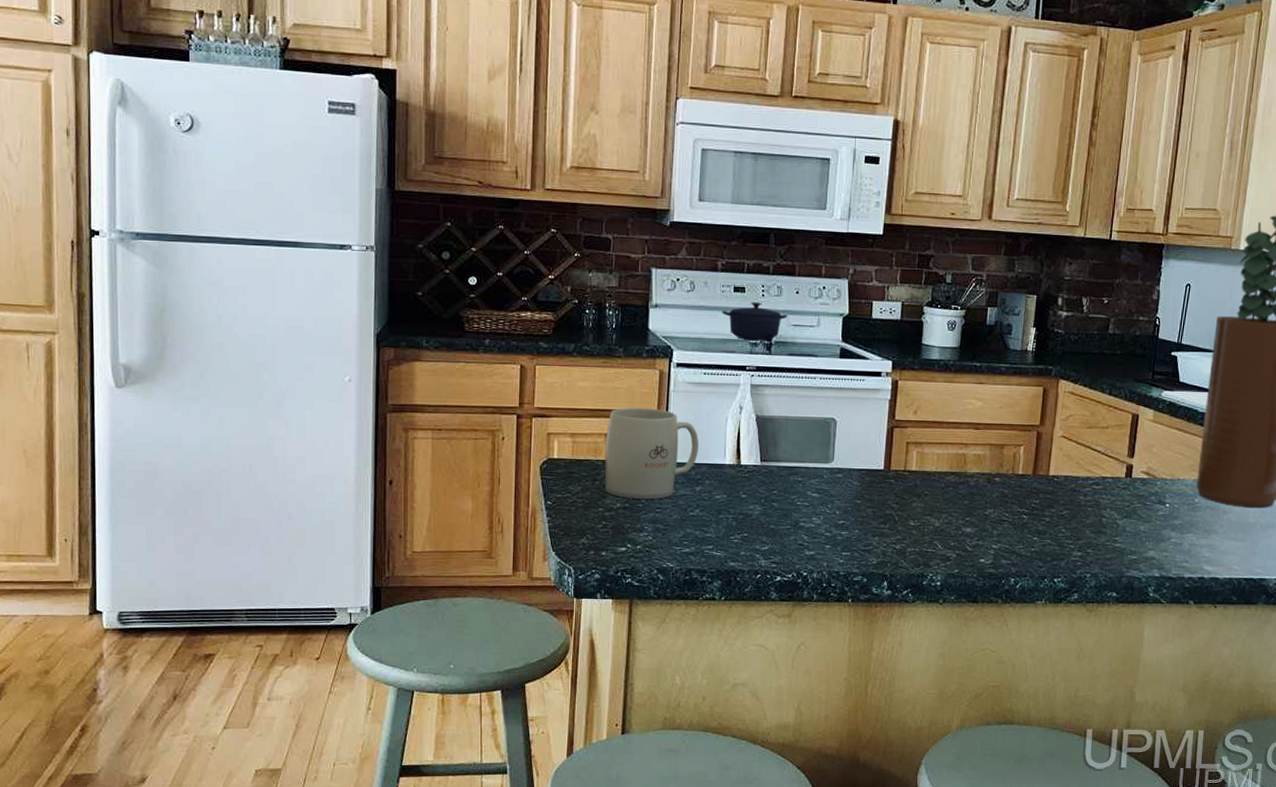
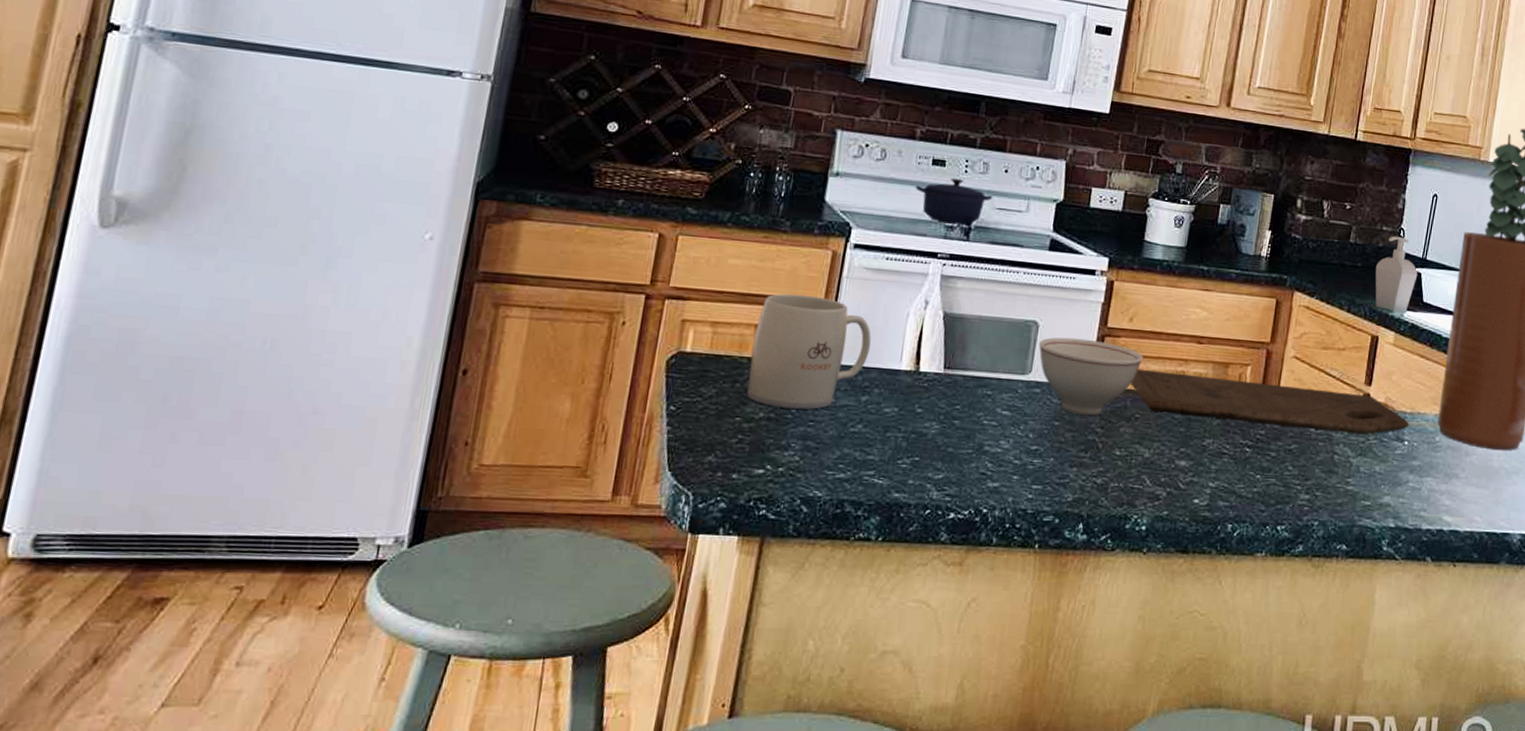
bowl: none [837,430,928,494] -> present [1038,337,1143,416]
cutting board: none [918,453,1170,500] -> present [1130,368,1409,435]
soap bottle: none [1133,324,1174,393] -> present [1375,236,1418,314]

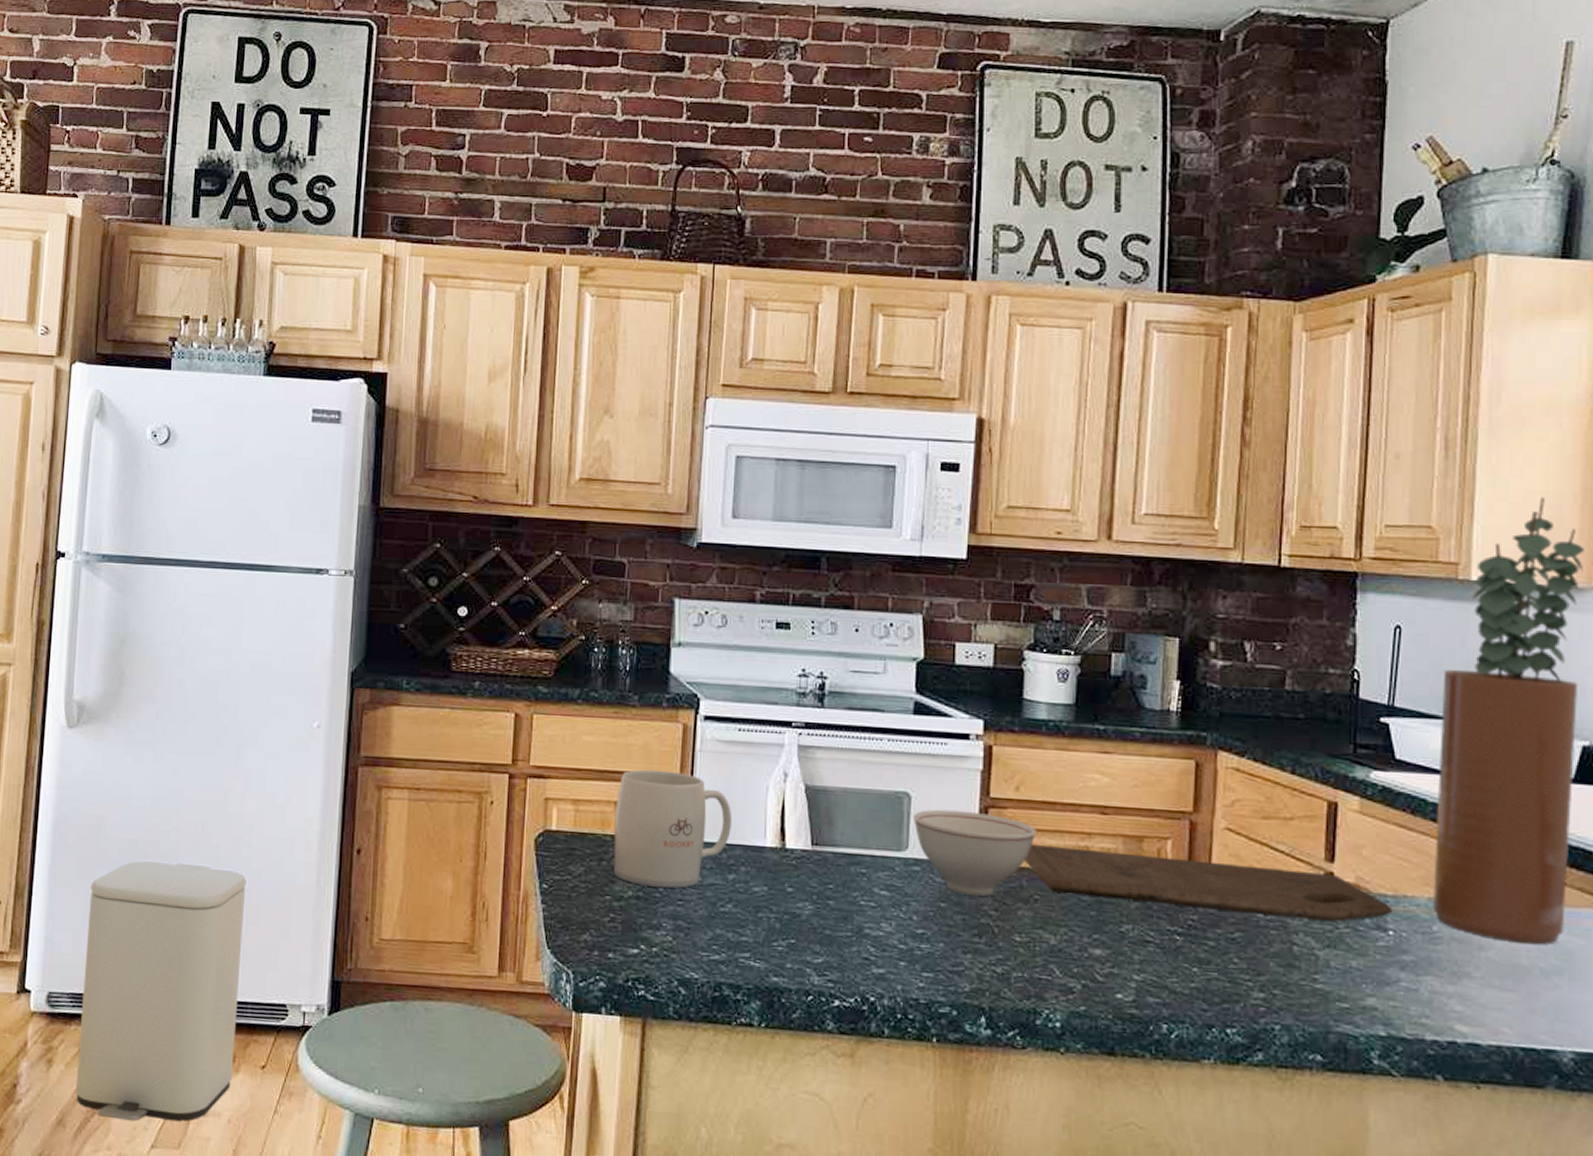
pedal bin: none [62,381,323,678] -> present [76,861,247,1122]
cooking pot: present [915,178,993,225] -> none [761,641,846,691]
soap bottle: present [1375,236,1418,314] -> none [1323,679,1384,774]

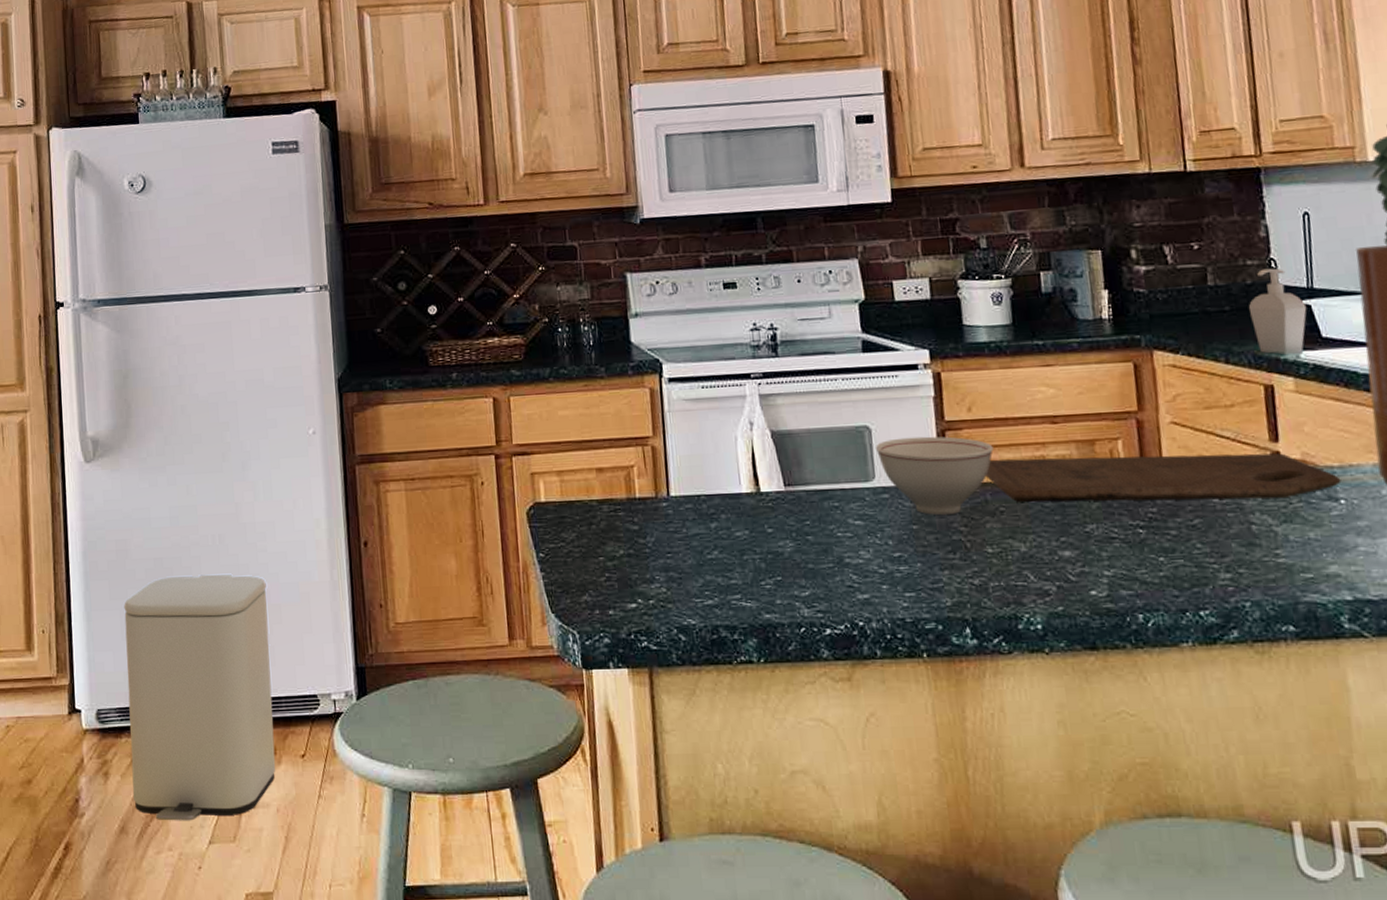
mug: present [613,769,732,888] -> none [597,433,708,544]
soap bottle: none [1323,679,1384,774] -> present [1248,268,1307,356]

